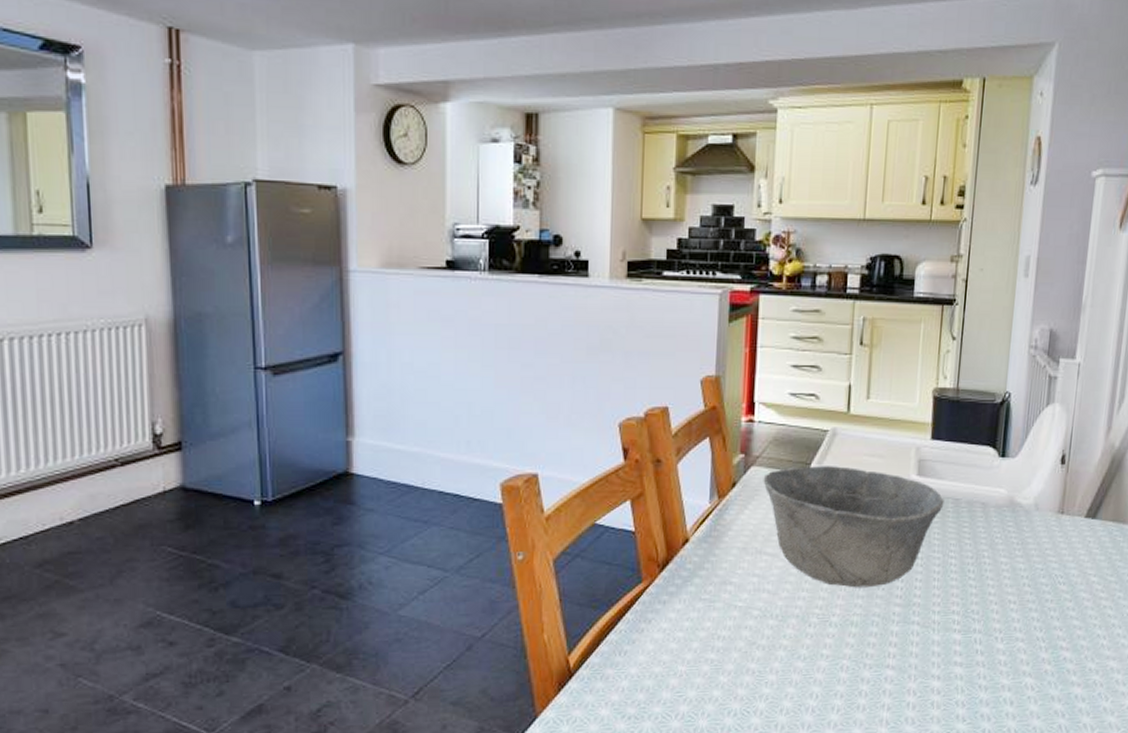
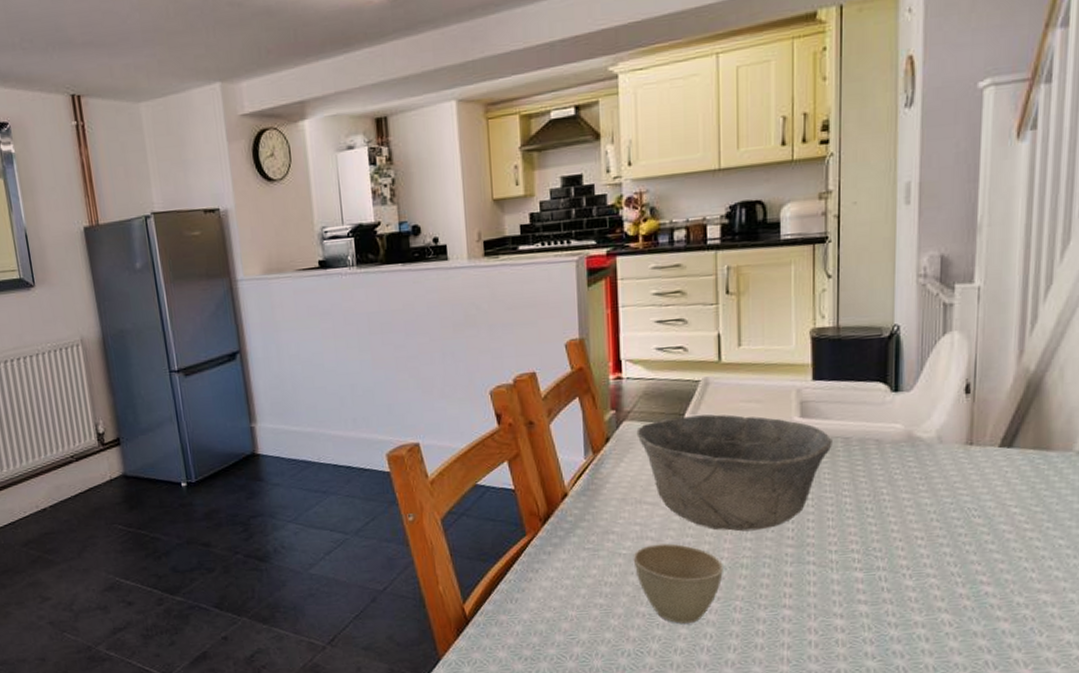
cup: none [748,597,834,682] -> present [633,543,723,624]

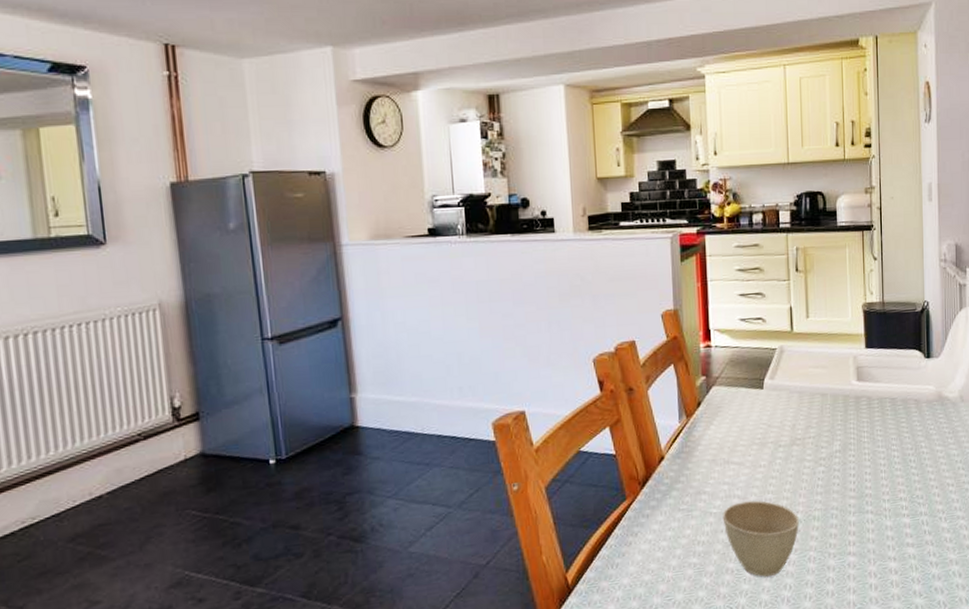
bowl: present [636,414,832,532] -> none [724,379,882,486]

